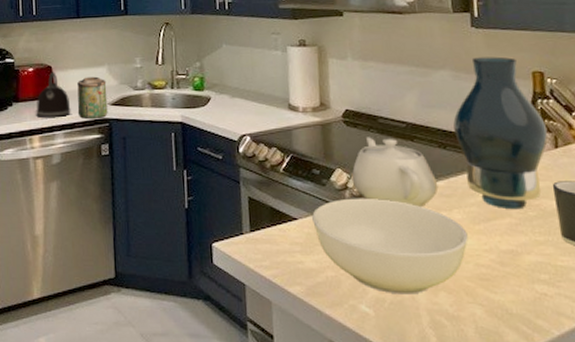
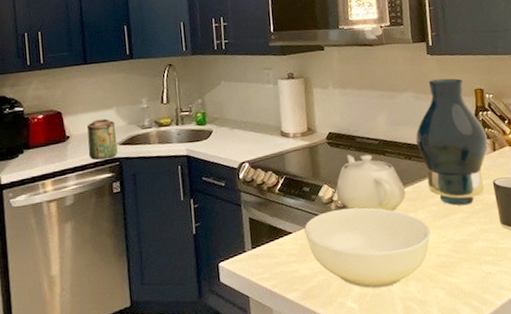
kettle: present [36,72,71,119] -> none [47,117,82,163]

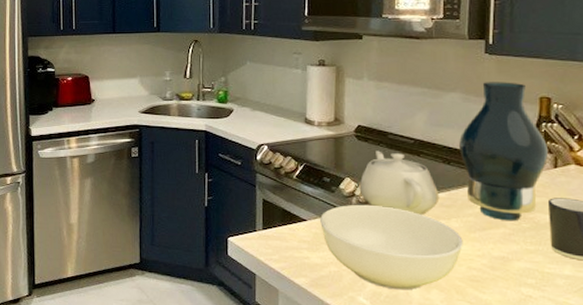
canister: present [87,119,118,161] -> none [111,87,139,125]

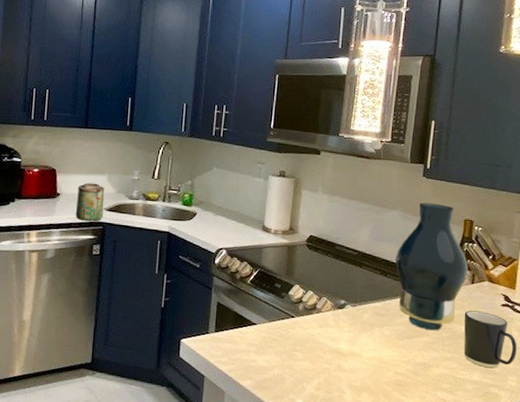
canister: none [111,87,139,125] -> present [75,182,105,222]
bowl: present [320,204,463,290] -> none [269,310,393,393]
teapot: present [359,150,440,215] -> none [306,260,376,322]

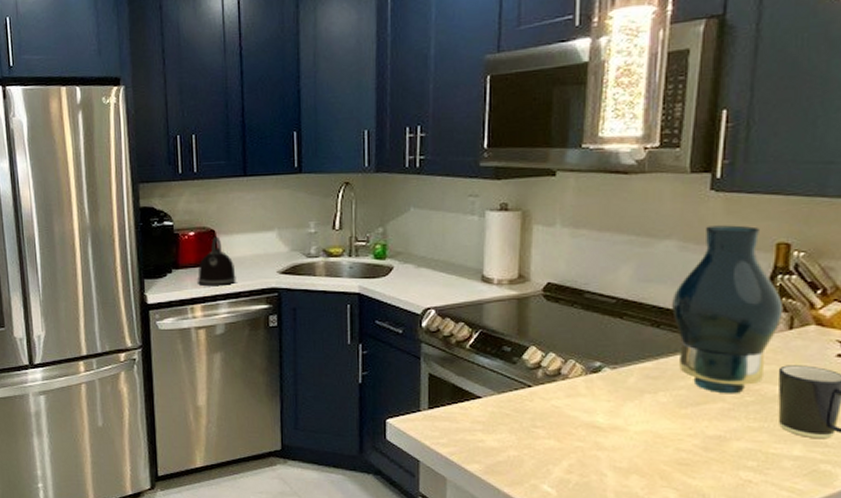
kettle: none [36,174,69,217] -> present [197,236,236,287]
canister: present [75,182,105,222] -> none [243,242,277,289]

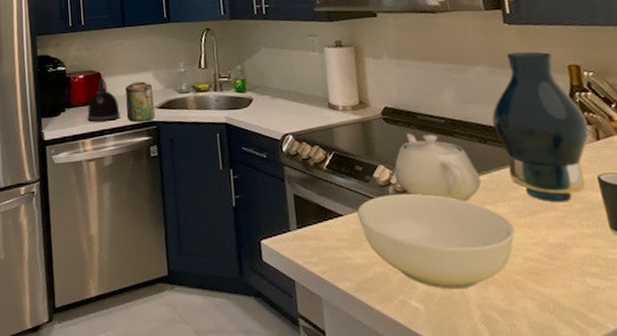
canister: none [243,242,277,289] -> present [125,81,155,123]
bowl: none [498,377,671,477] -> present [357,193,515,289]
teapot: none [546,313,645,388] -> present [393,133,482,201]

